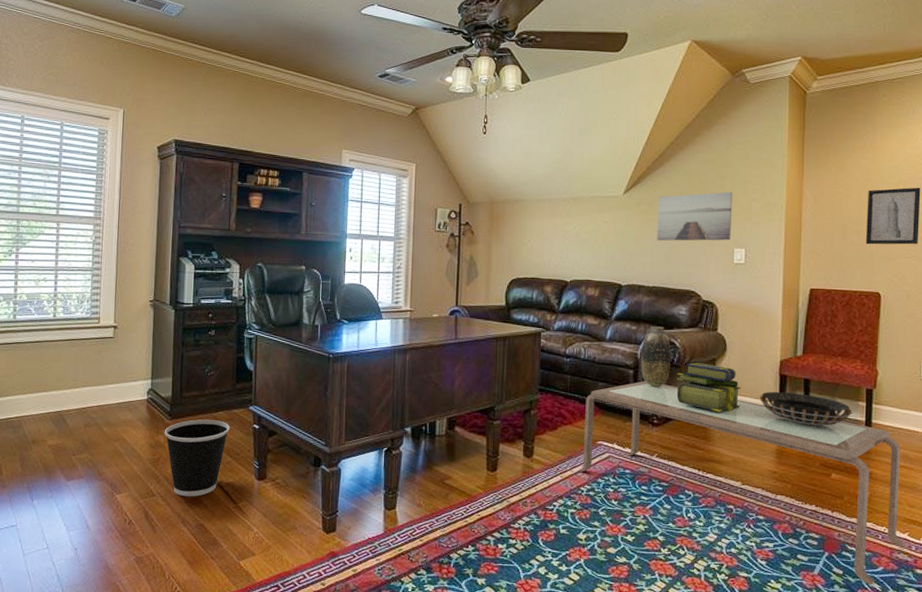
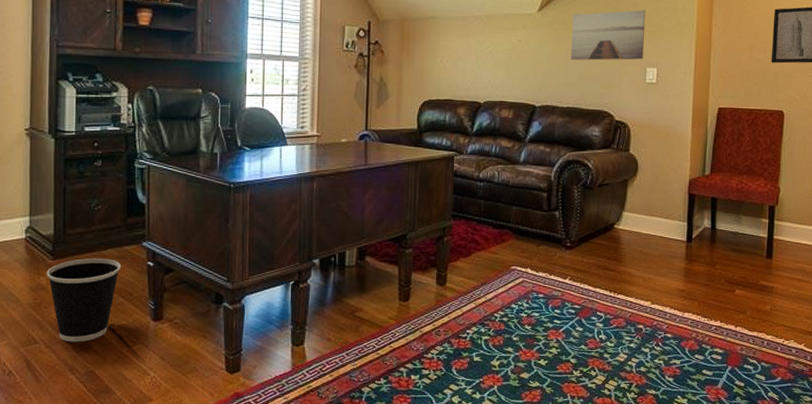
coffee table: present [578,381,905,586] -> none [492,204,801,396]
vase: present [641,326,671,387] -> none [554,148,584,210]
stack of books: present [676,363,742,412] -> none [589,184,652,233]
decorative bowl: present [760,391,854,426] -> none [669,210,757,244]

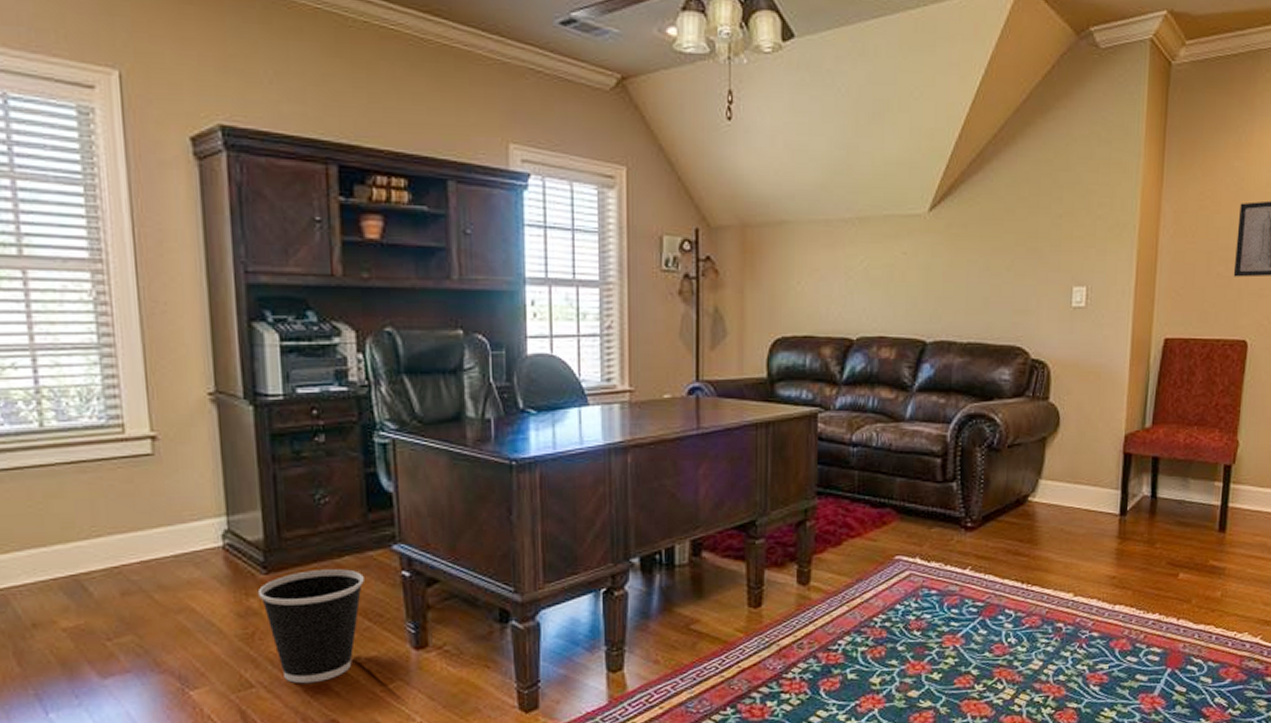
wall art: present [570,10,646,61] -> none [972,207,1073,278]

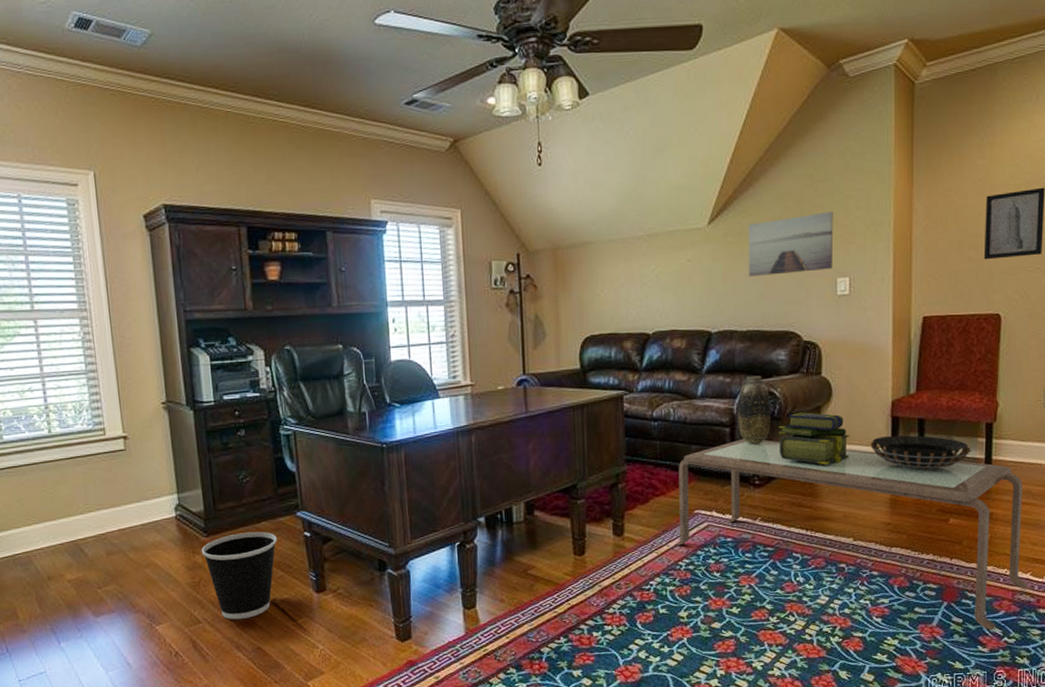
coffee table: none [870,472,1259,702] -> present [675,438,1027,631]
vase: none [951,397,990,479] -> present [737,375,771,444]
wall art: none [972,207,1073,278] -> present [748,211,834,276]
stack of books: none [996,444,1077,507] -> present [778,412,850,465]
decorative bowl: none [1098,475,1208,516] -> present [870,435,973,470]

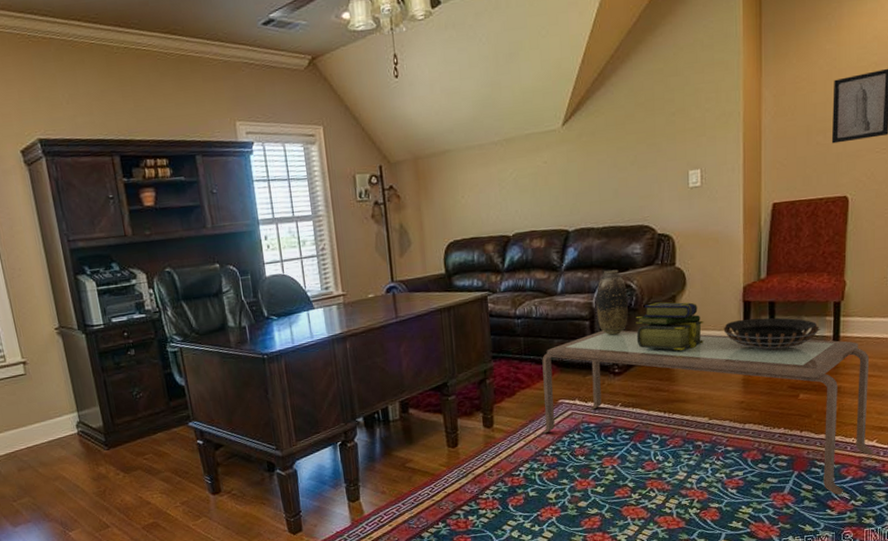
wastebasket: present [201,532,277,620] -> none [104,442,173,523]
wall art: present [748,211,834,276] -> none [601,105,685,174]

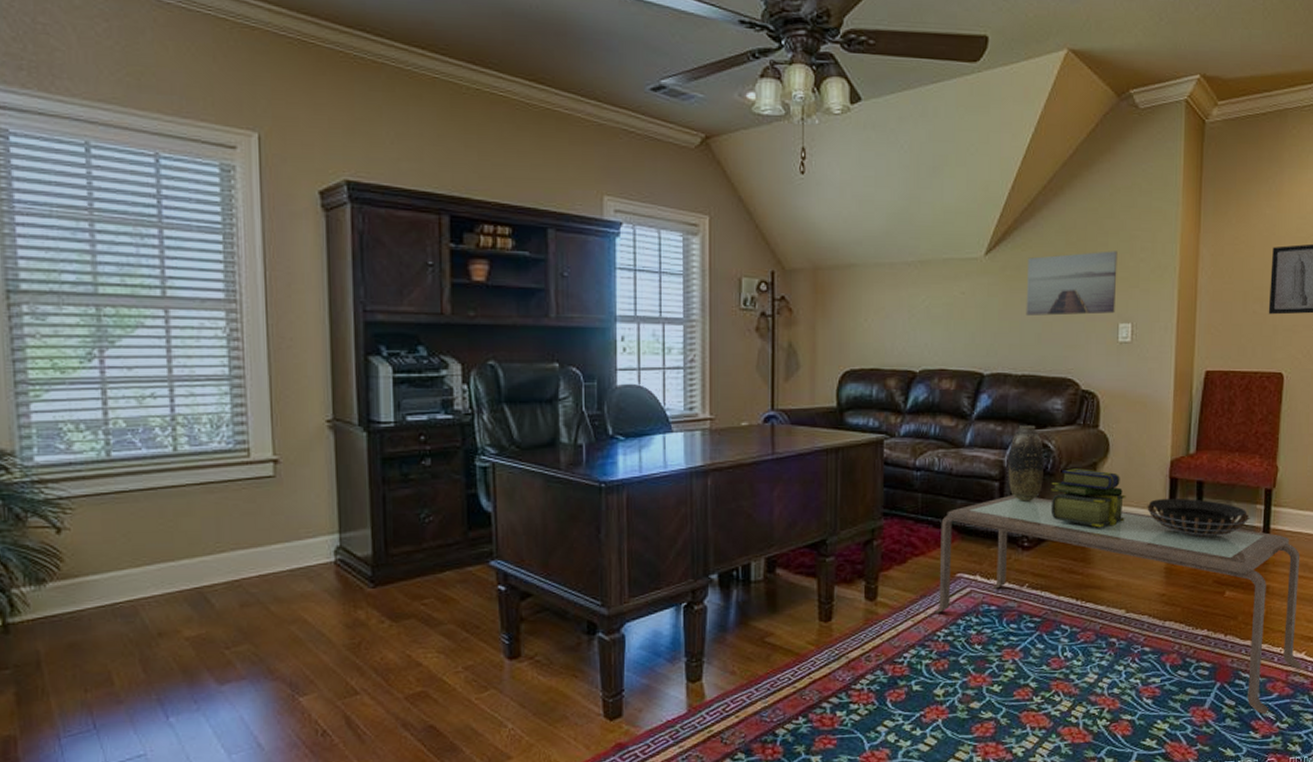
wall art: none [601,105,685,174] -> present [1026,251,1118,316]

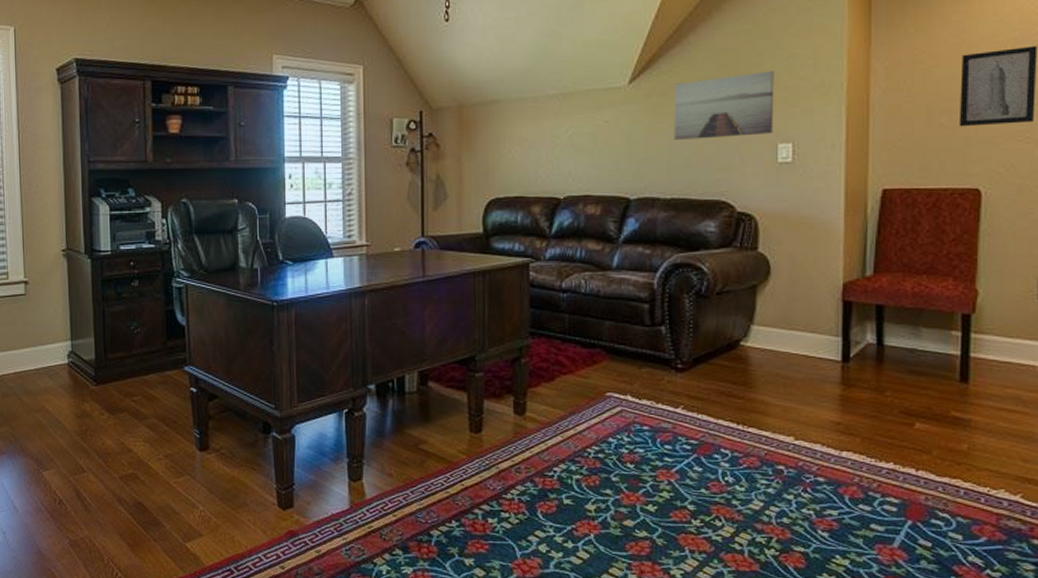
coffee table: present [933,495,1302,715] -> none [583,317,1017,560]
vase: present [1008,425,1044,502] -> none [658,248,697,324]
stack of books: present [1050,468,1126,528] -> none [706,291,792,352]
decorative bowl: present [1147,498,1251,537] -> none [816,322,945,364]

